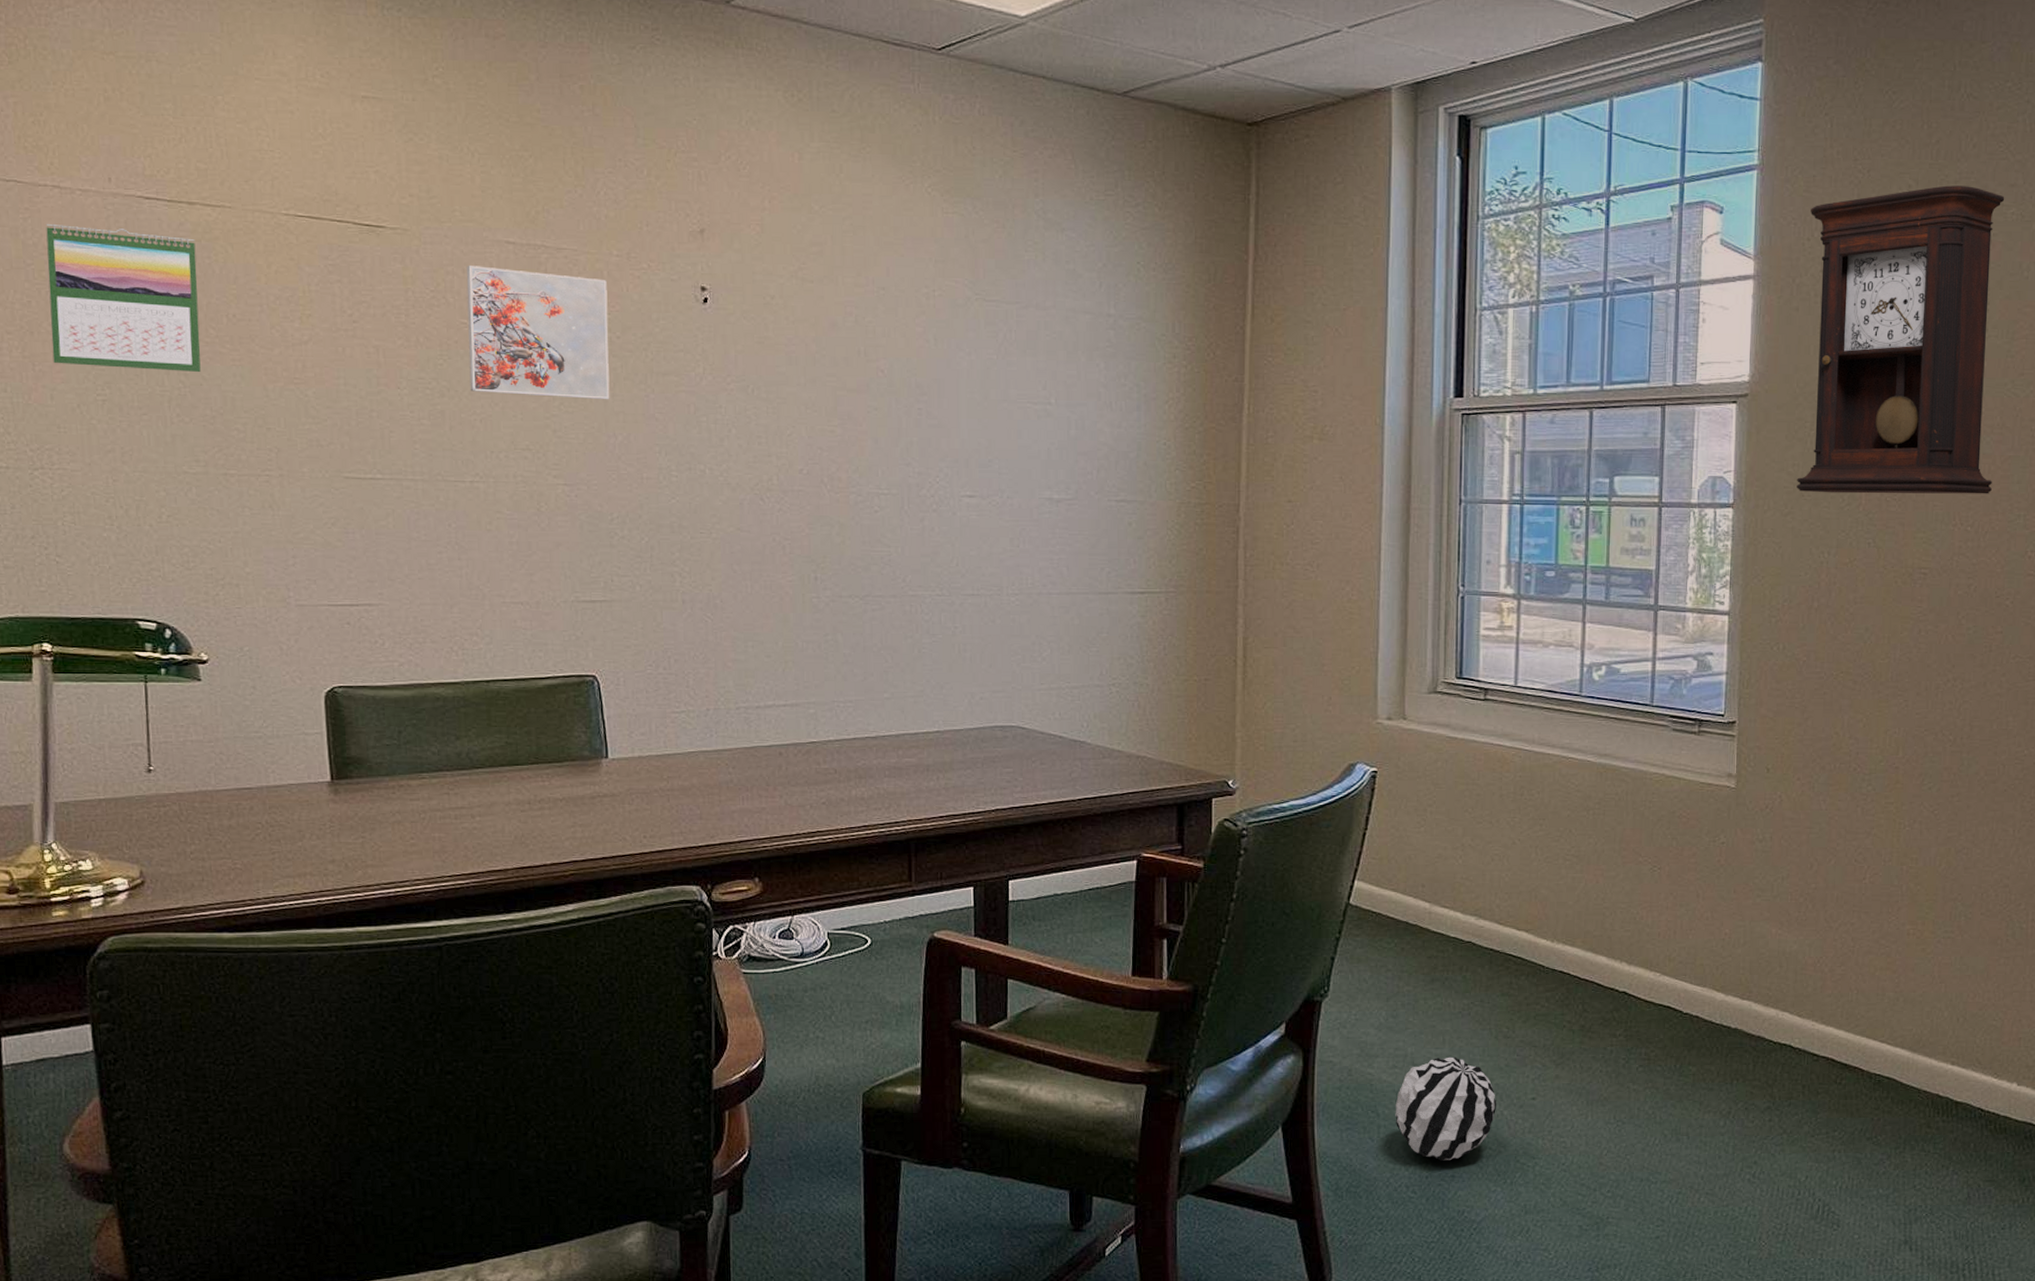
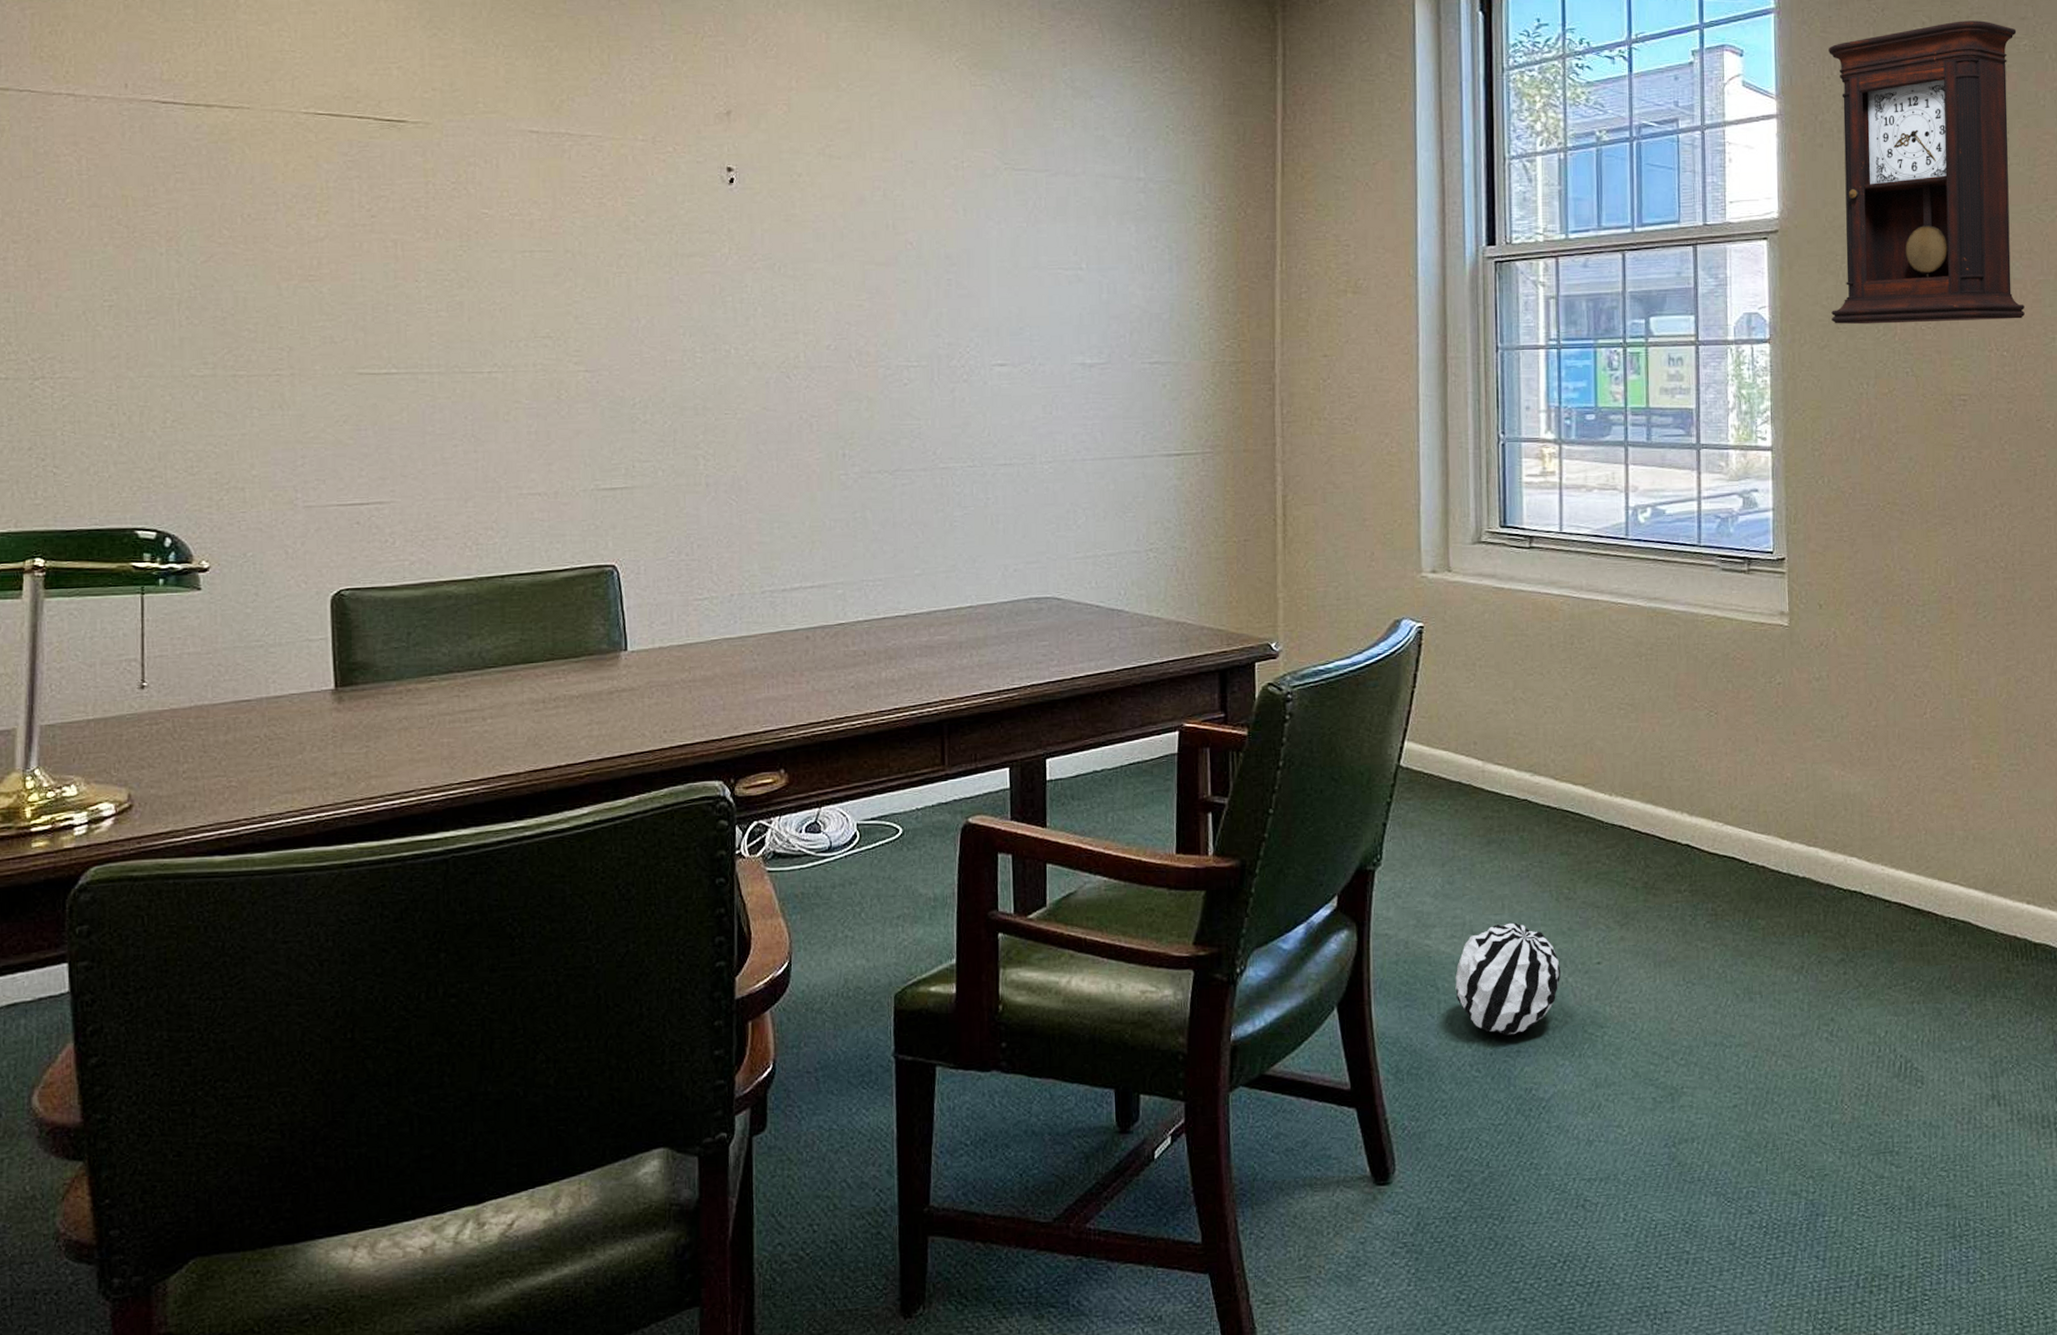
calendar: present [46,223,201,373] -> none [58,131,213,274]
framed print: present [466,266,610,400] -> none [488,156,634,284]

